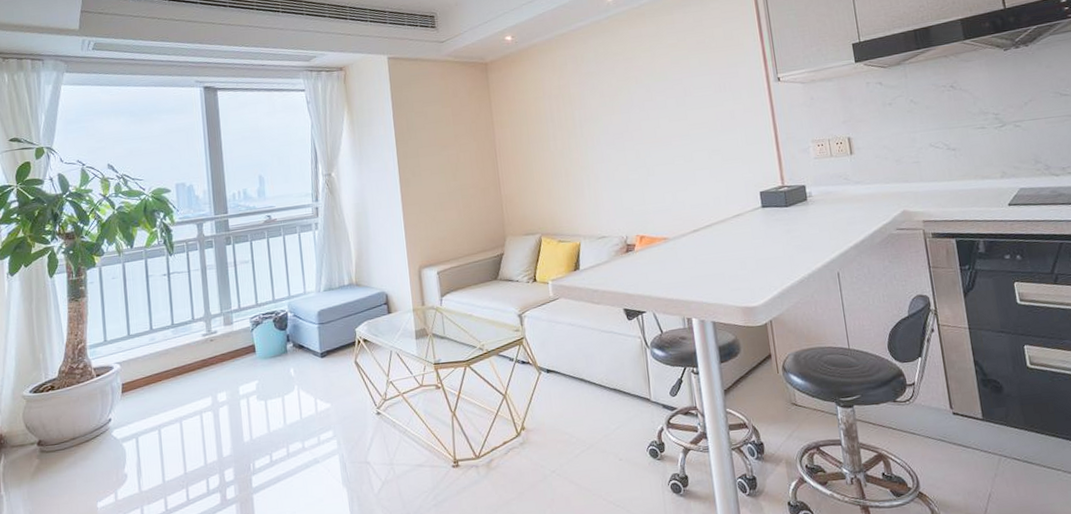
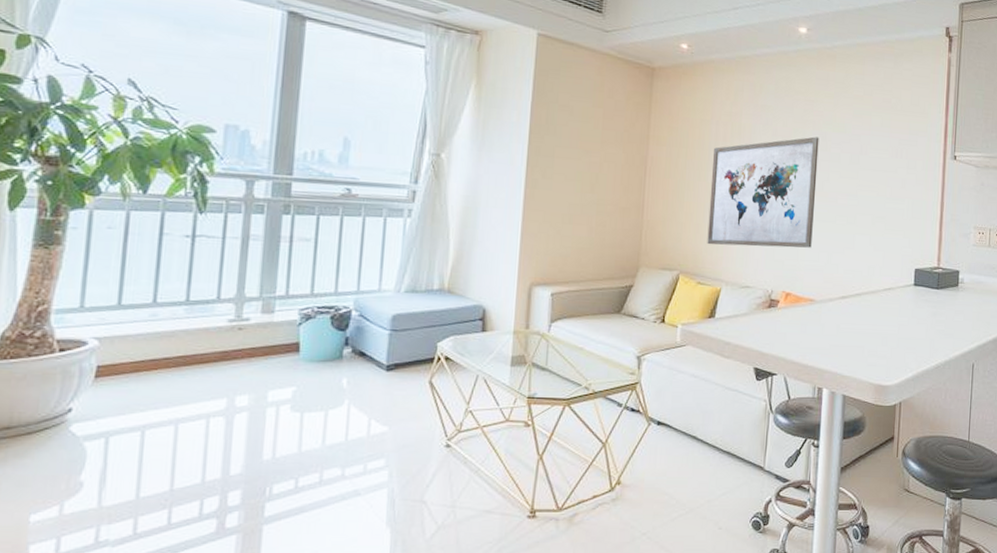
wall art: none [551,89,656,206] -> present [707,136,819,248]

